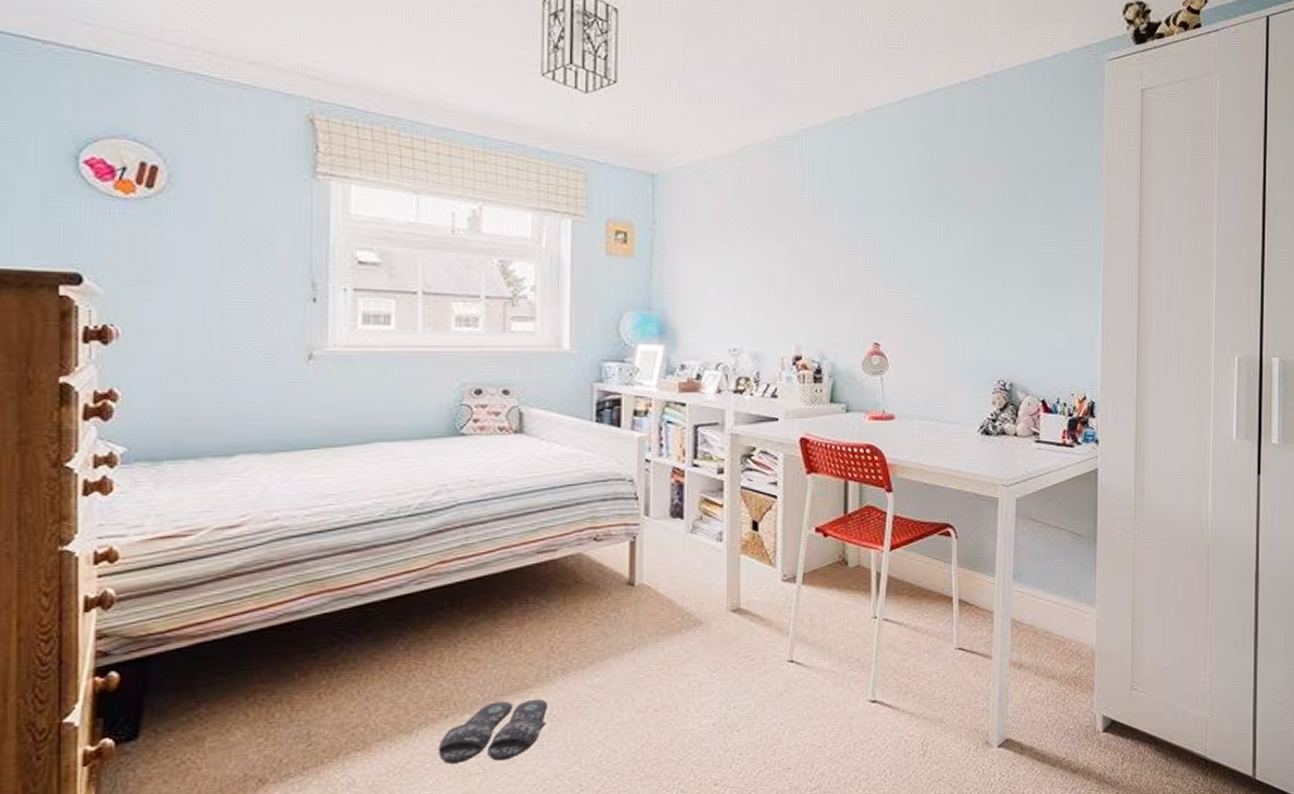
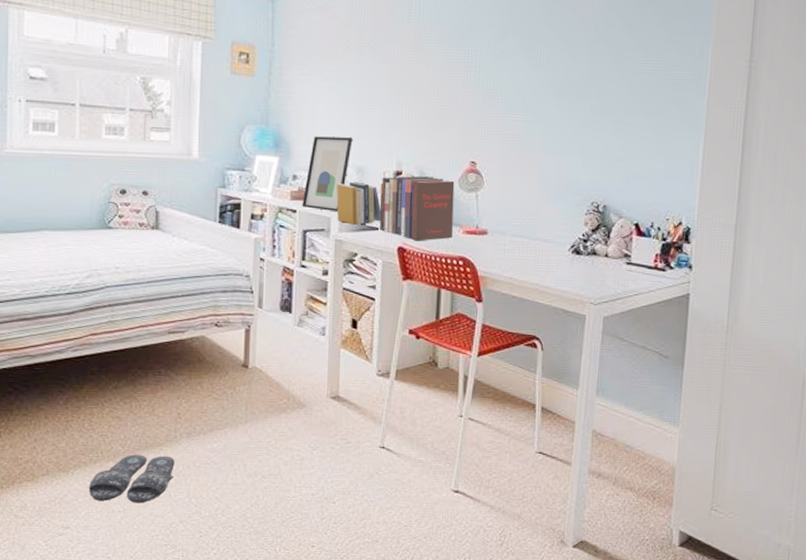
picture frame: none [692,320,748,404] -> present [302,136,354,213]
books: none [730,369,781,418] -> present [336,181,382,226]
books: none [778,361,858,430] -> present [379,176,455,241]

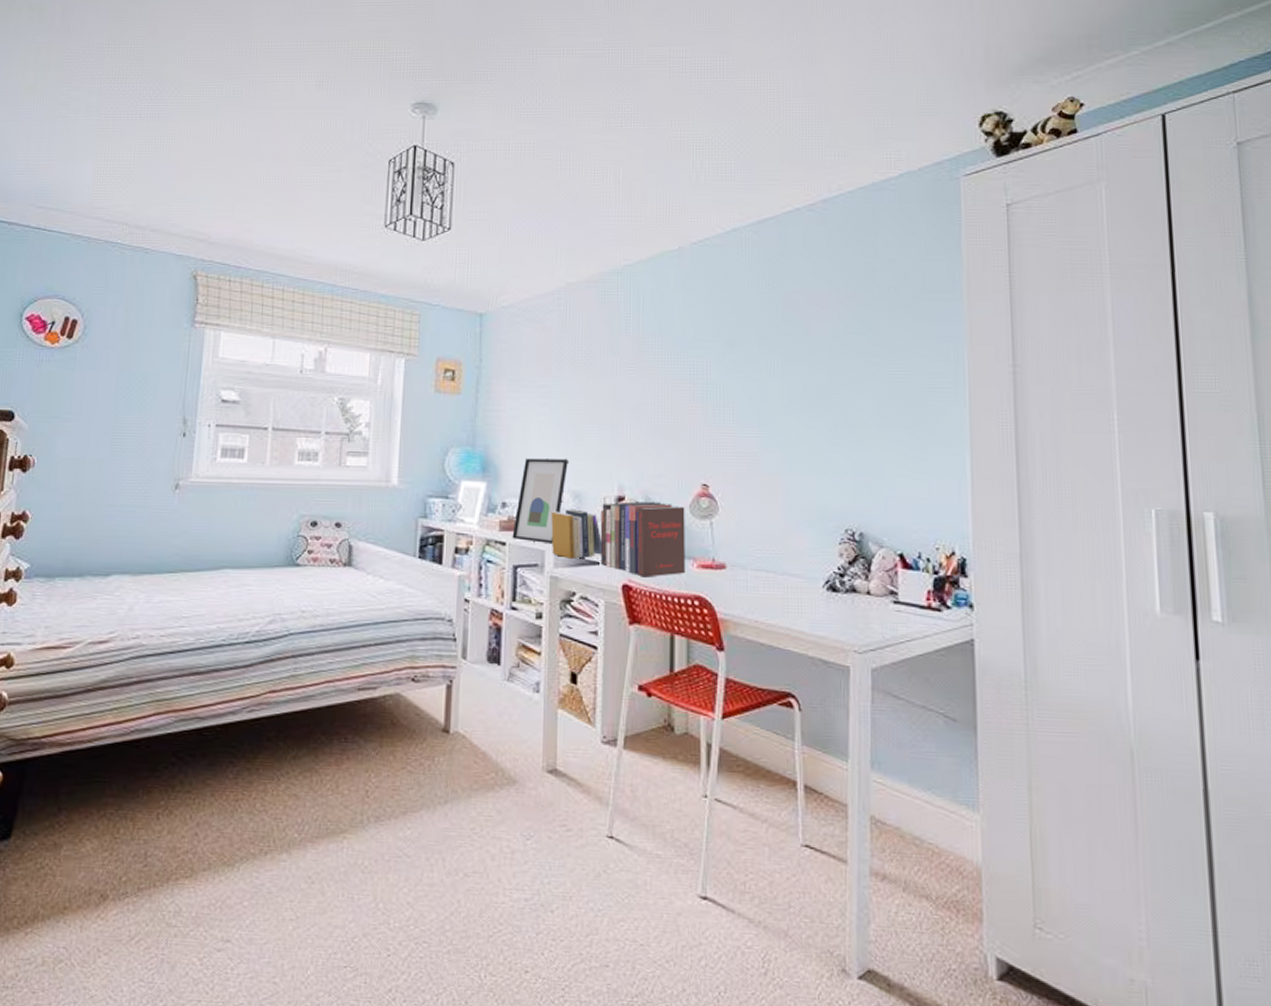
slippers: present [88,454,175,503] -> none [256,843,360,909]

